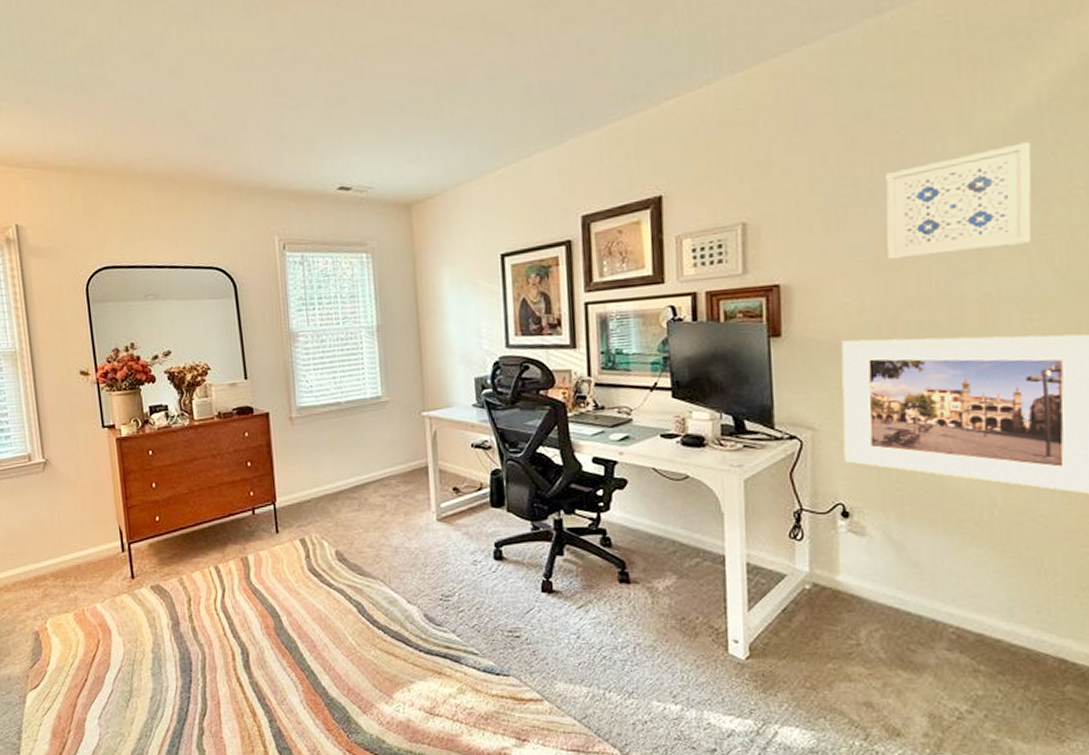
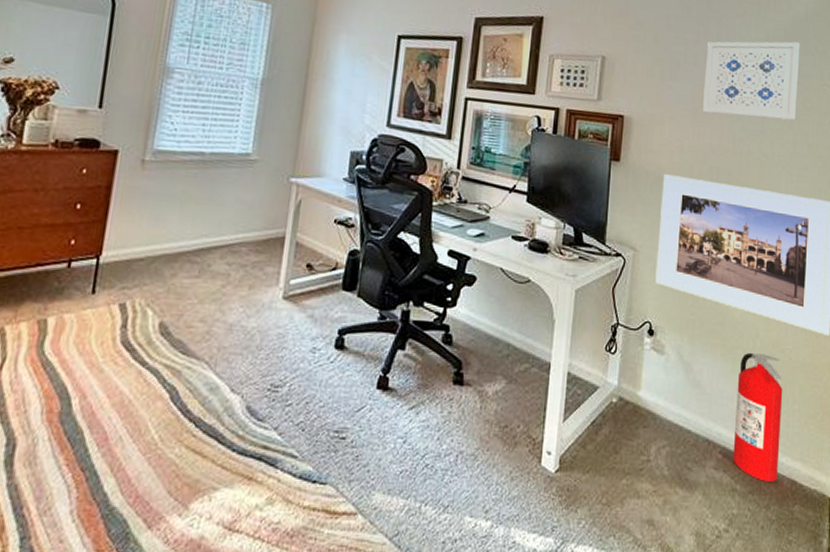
fire extinguisher: none [970,524,1039,661] -> present [732,353,783,482]

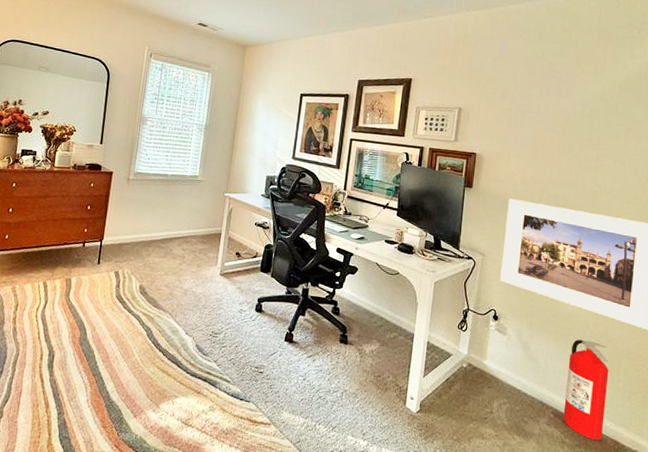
wall art: present [702,41,800,121] -> none [543,95,634,159]

